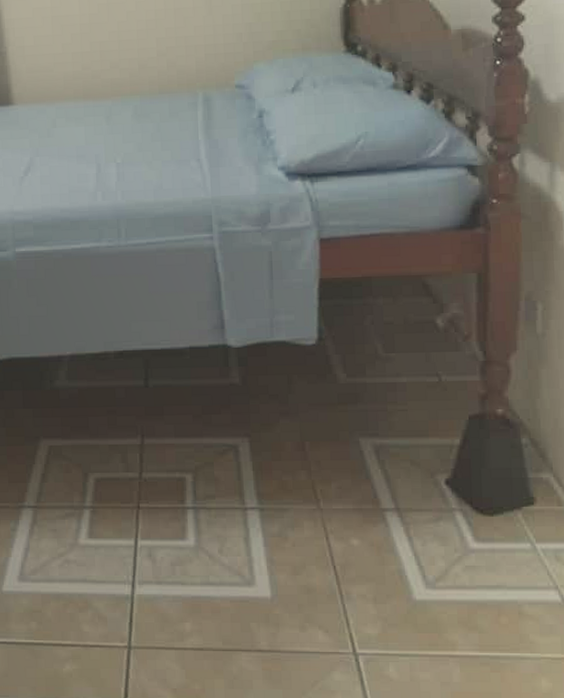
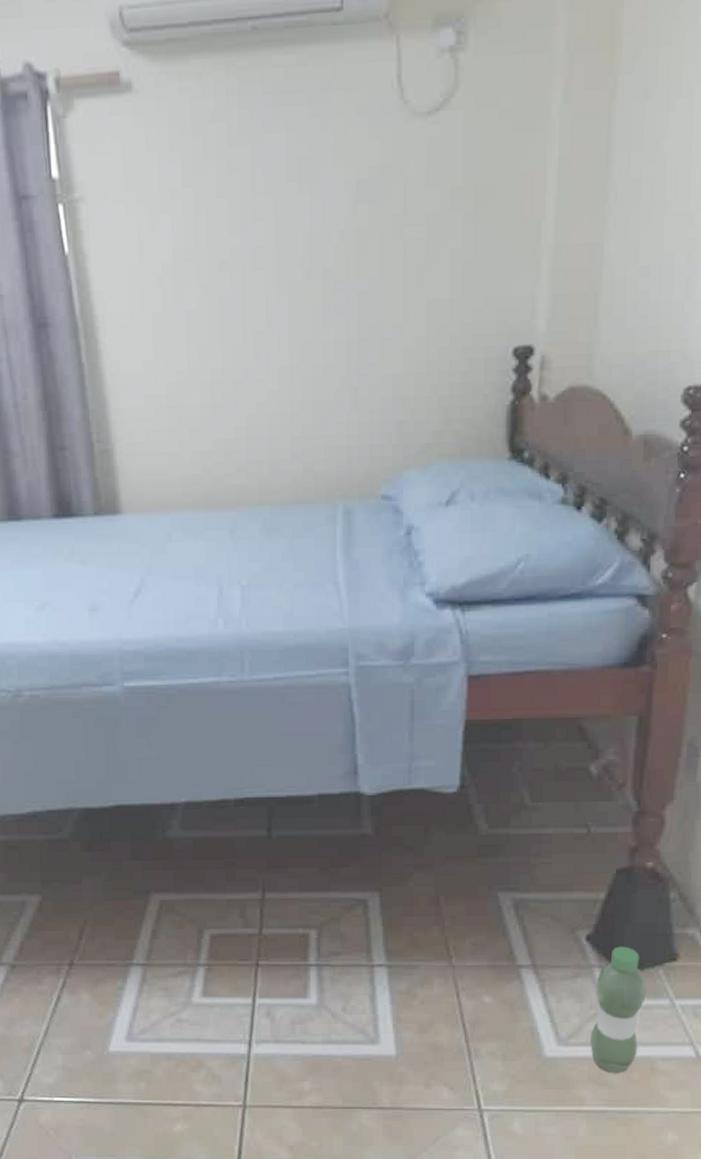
water bottle: none [457,490,507,618] -> present [590,946,646,1074]

